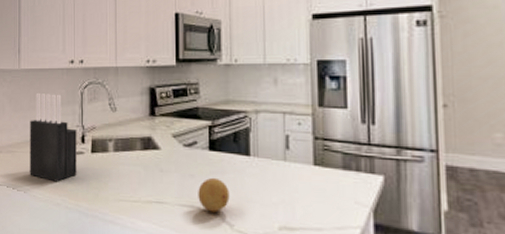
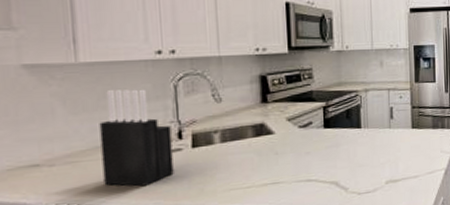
fruit: present [198,177,230,213] -> none [314,151,344,182]

